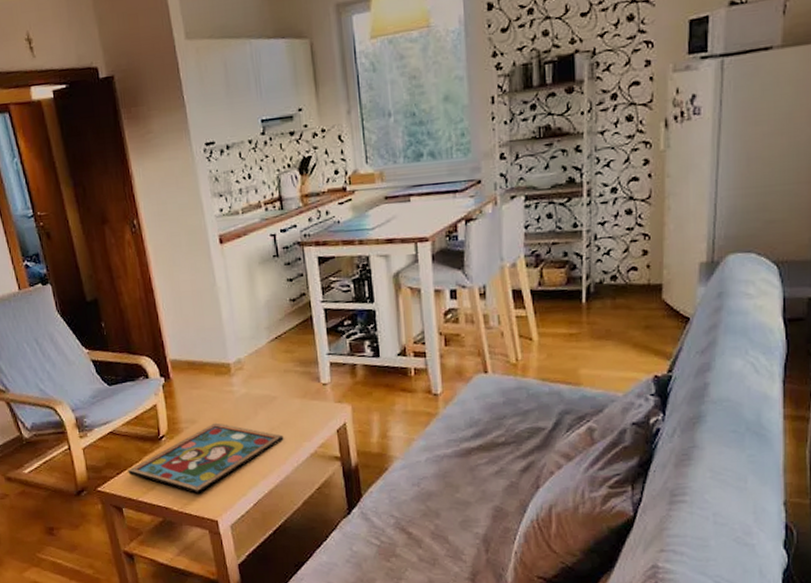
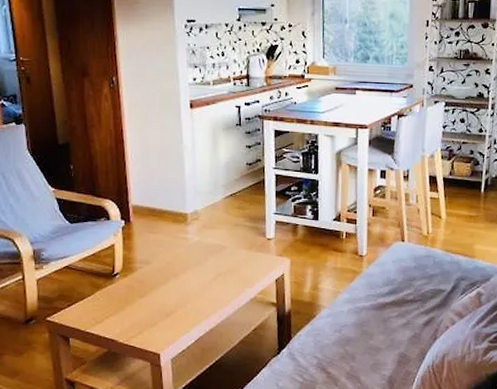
framed painting: present [128,422,284,495] -> none [79,265,229,329]

